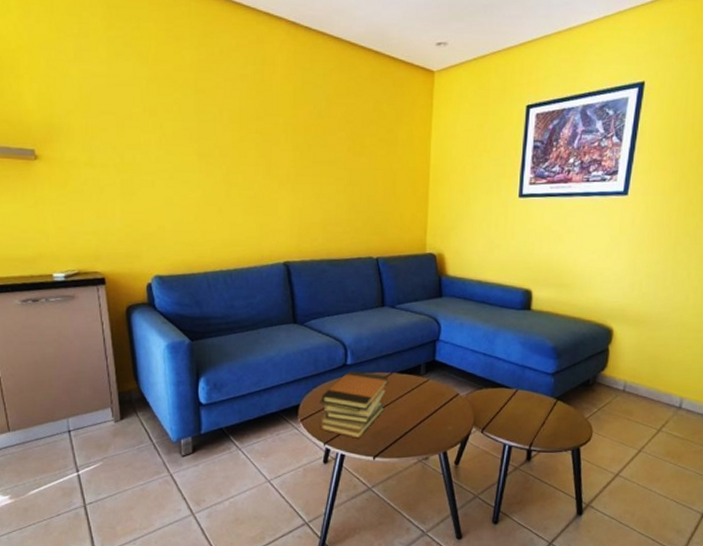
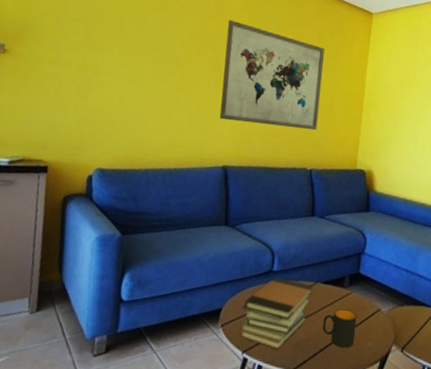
wall art: none [271,96,383,215] -> present [219,19,325,131]
mug: none [402,396,436,433] -> present [323,309,357,348]

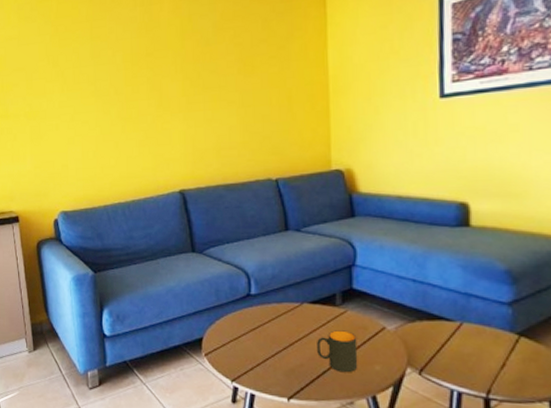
wall art: present [219,19,325,131] -> none [159,31,277,142]
book stack: present [240,277,313,350] -> none [224,301,299,377]

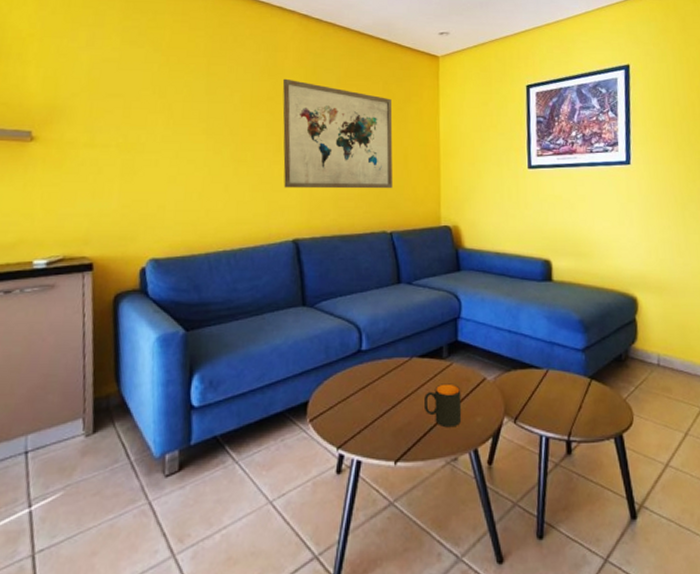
wall art: none [159,31,277,142] -> present [282,78,393,189]

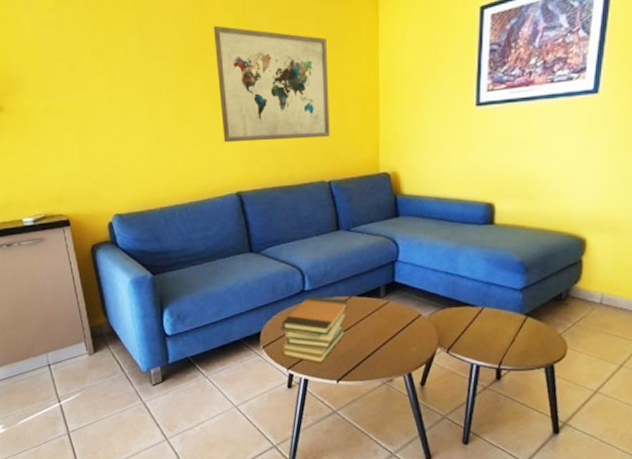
book stack: none [332,357,409,440] -> present [280,296,348,363]
mug: present [424,383,462,428] -> none [363,319,397,355]

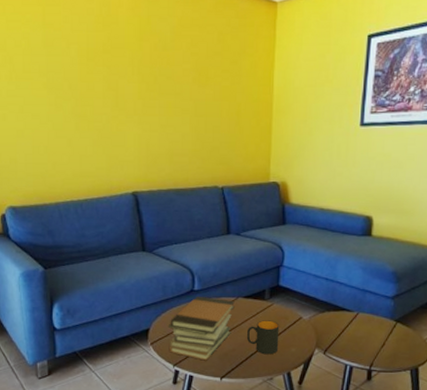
wall art: present [213,25,330,143] -> none [117,29,227,145]
mug: none [363,319,397,355] -> present [247,320,280,355]

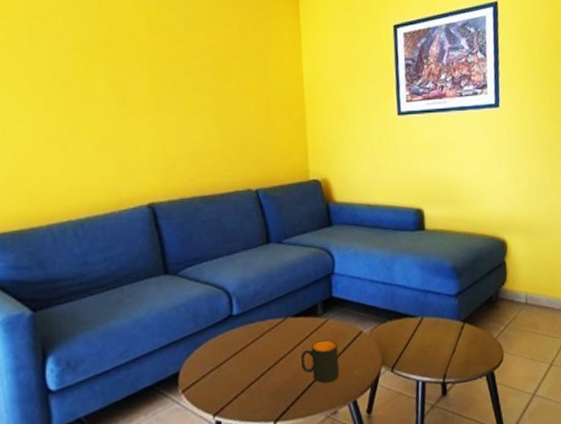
book stack: present [169,296,235,361] -> none [204,321,283,403]

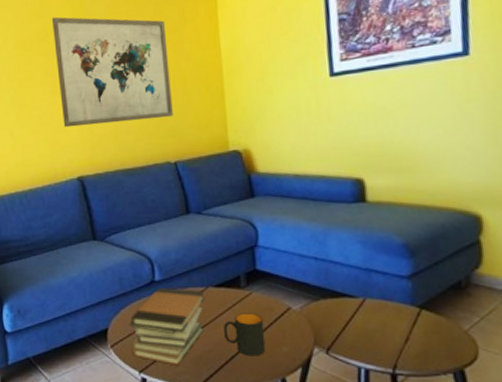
wall art: none [120,21,256,148] -> present [51,16,173,128]
book stack: none [204,321,283,403] -> present [129,287,205,366]

